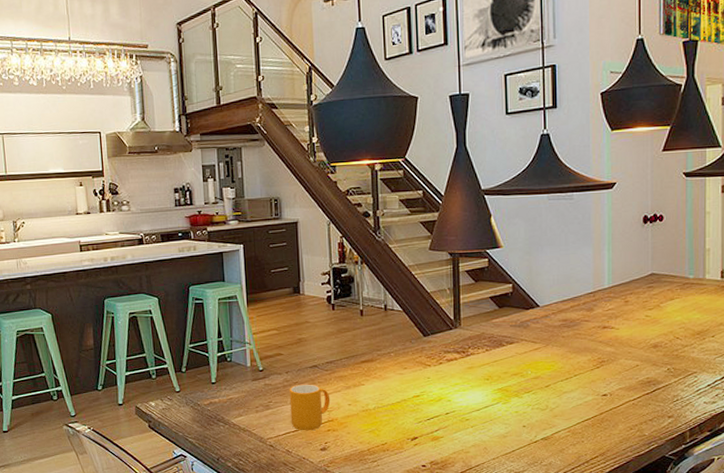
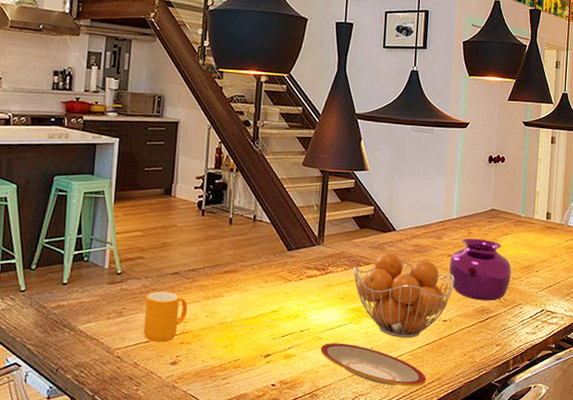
plate: none [469,423,588,463] -> present [320,343,426,387]
fruit basket: none [495,329,613,415] -> present [353,252,455,338]
vase: none [605,306,681,372] -> present [449,238,512,301]

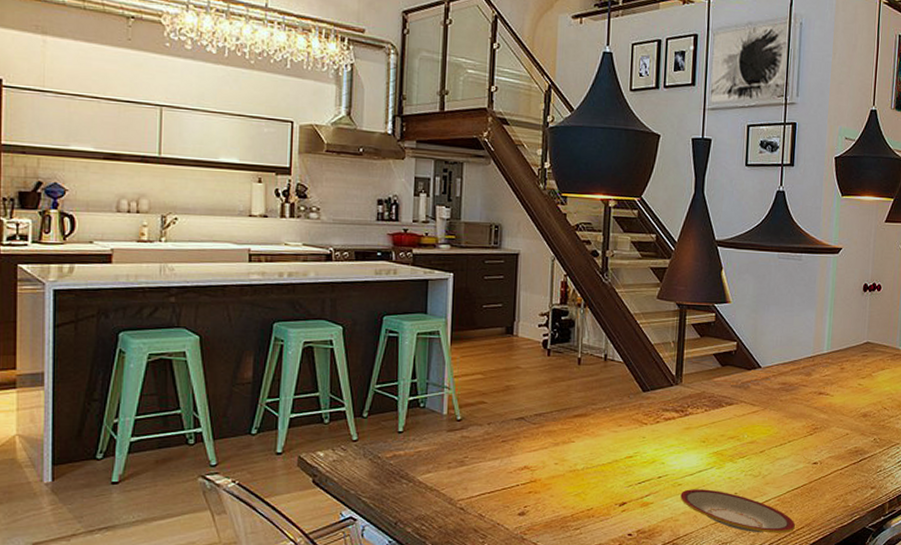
mug: present [143,291,188,343] -> none [487,438,536,492]
fruit basket: present [353,252,455,338] -> none [714,391,826,482]
vase: present [449,238,512,301] -> none [819,374,888,441]

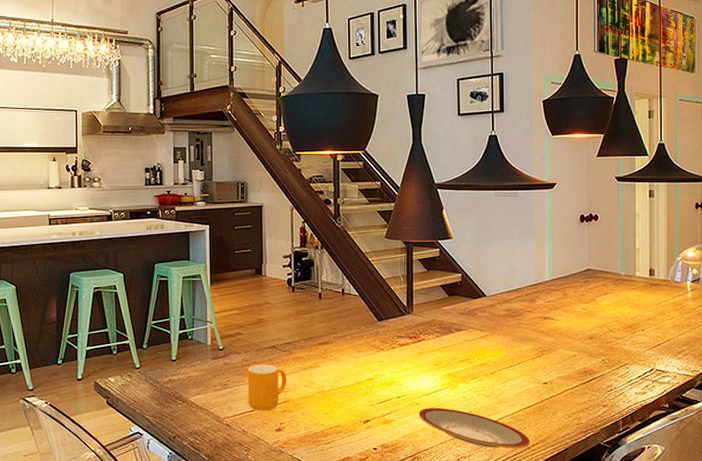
mug: none [487,438,536,492] -> present [247,364,287,411]

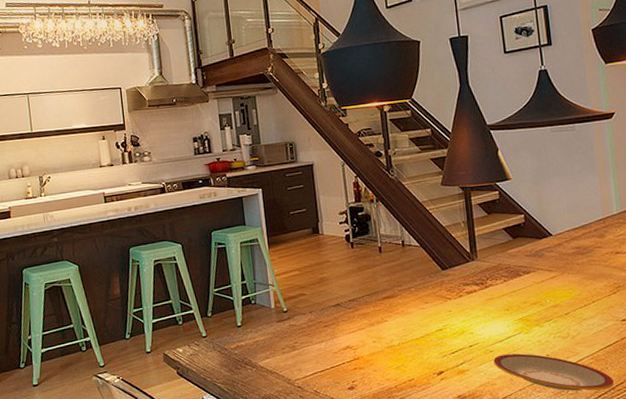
mug: present [247,364,287,411] -> none [314,322,355,371]

